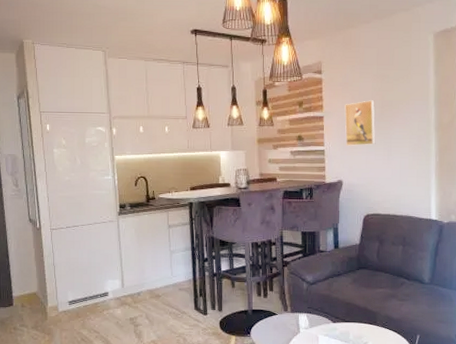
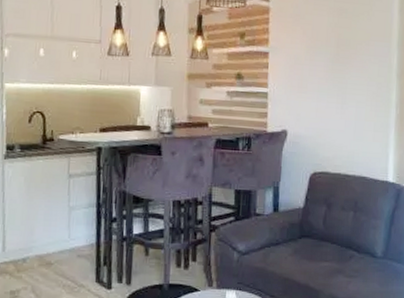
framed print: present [344,100,376,146] -> none [293,37,330,90]

